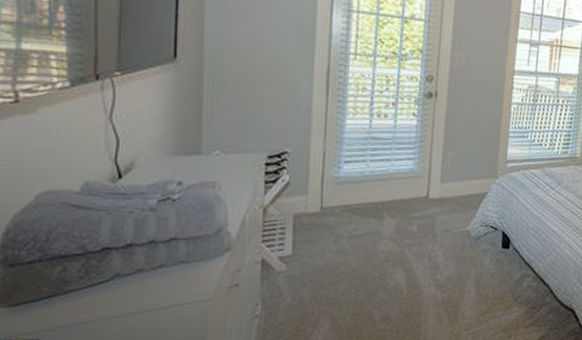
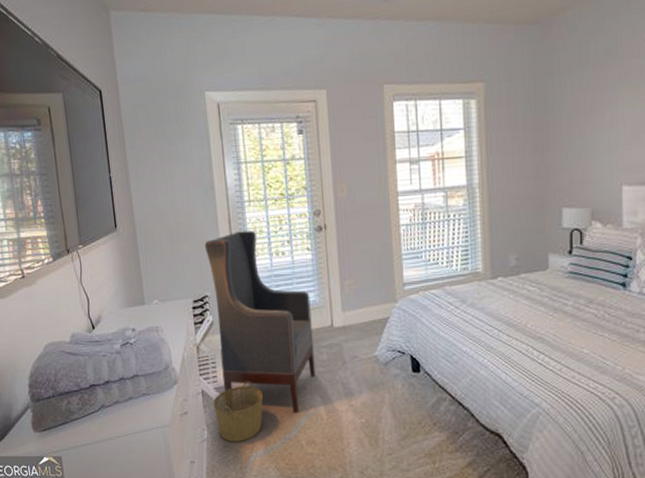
basket: none [273,250,337,319] -> present [212,380,263,443]
armchair: none [291,85,409,286] -> present [204,230,316,413]

